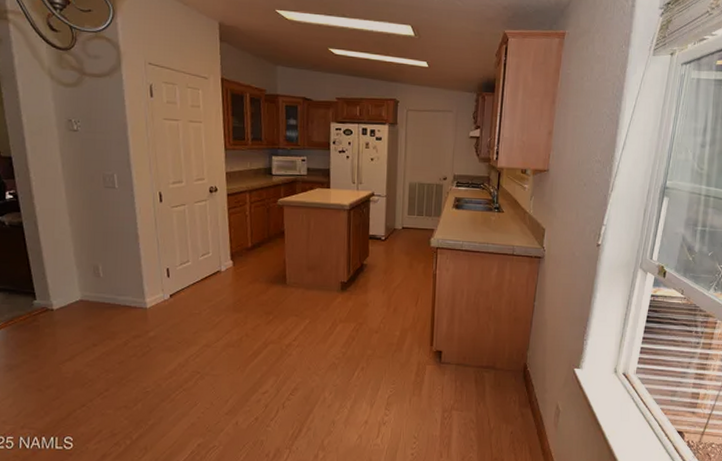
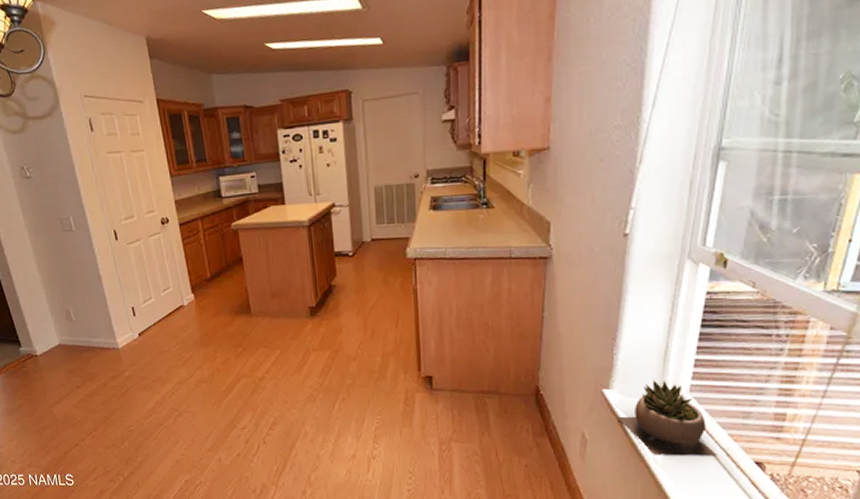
succulent plant: none [584,362,653,426] -> present [617,380,717,456]

